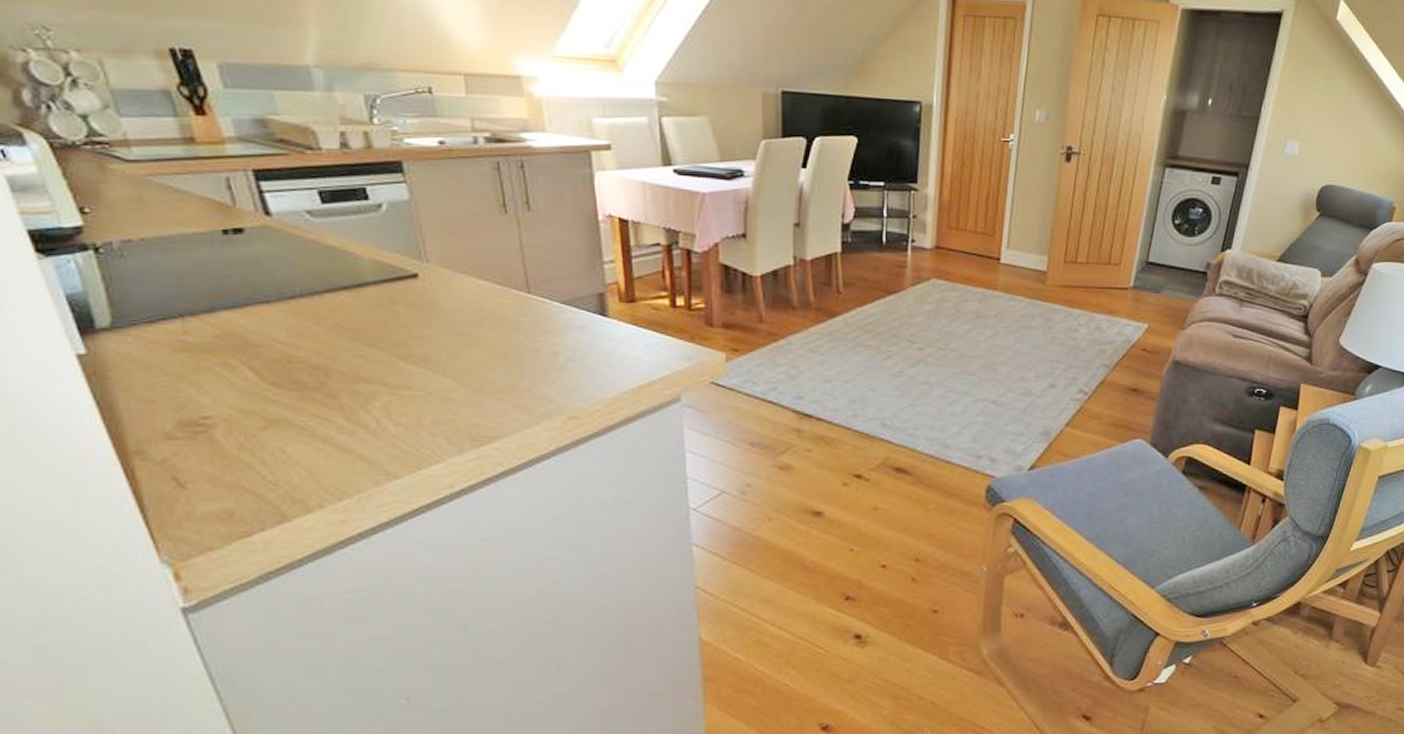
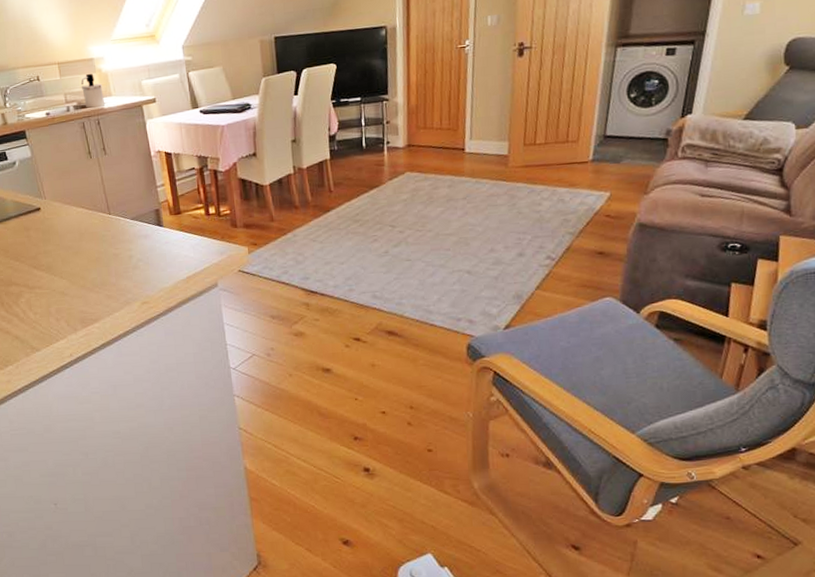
soap dispenser: none [498,95,535,146] -> present [81,73,106,109]

